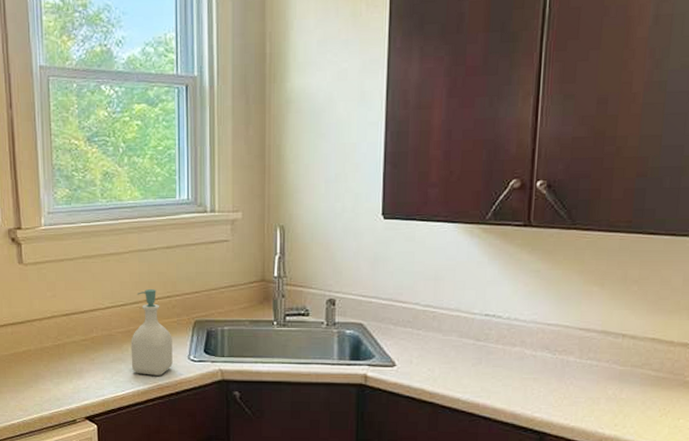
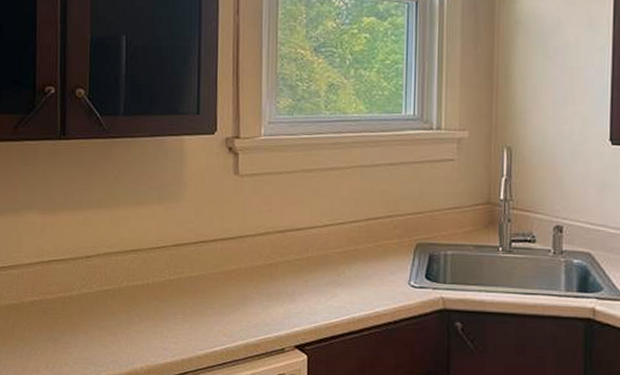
soap bottle: present [131,289,173,376] -> none [347,207,392,302]

